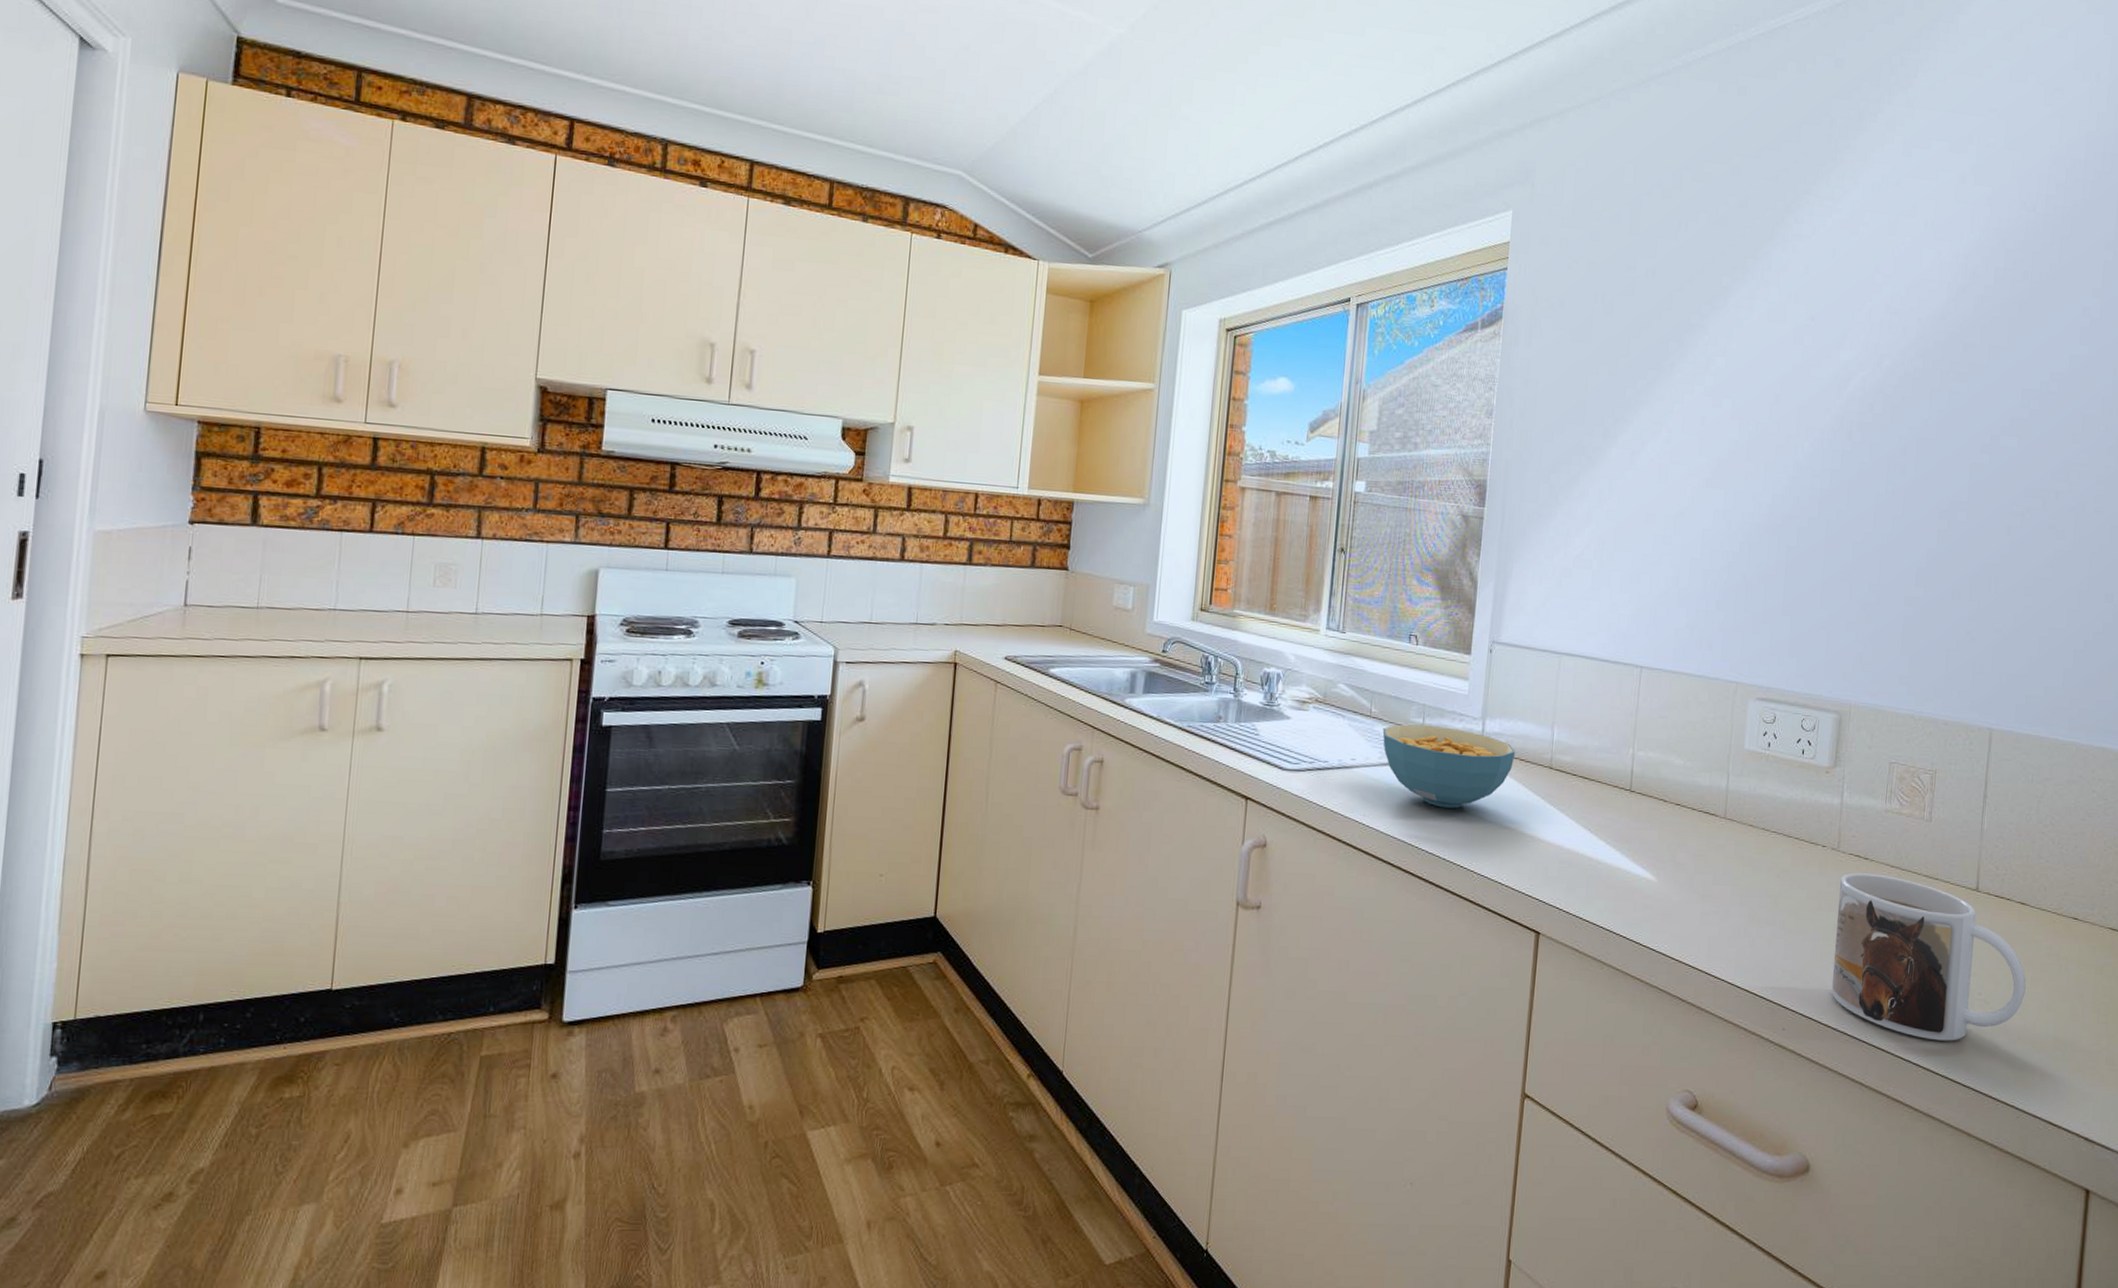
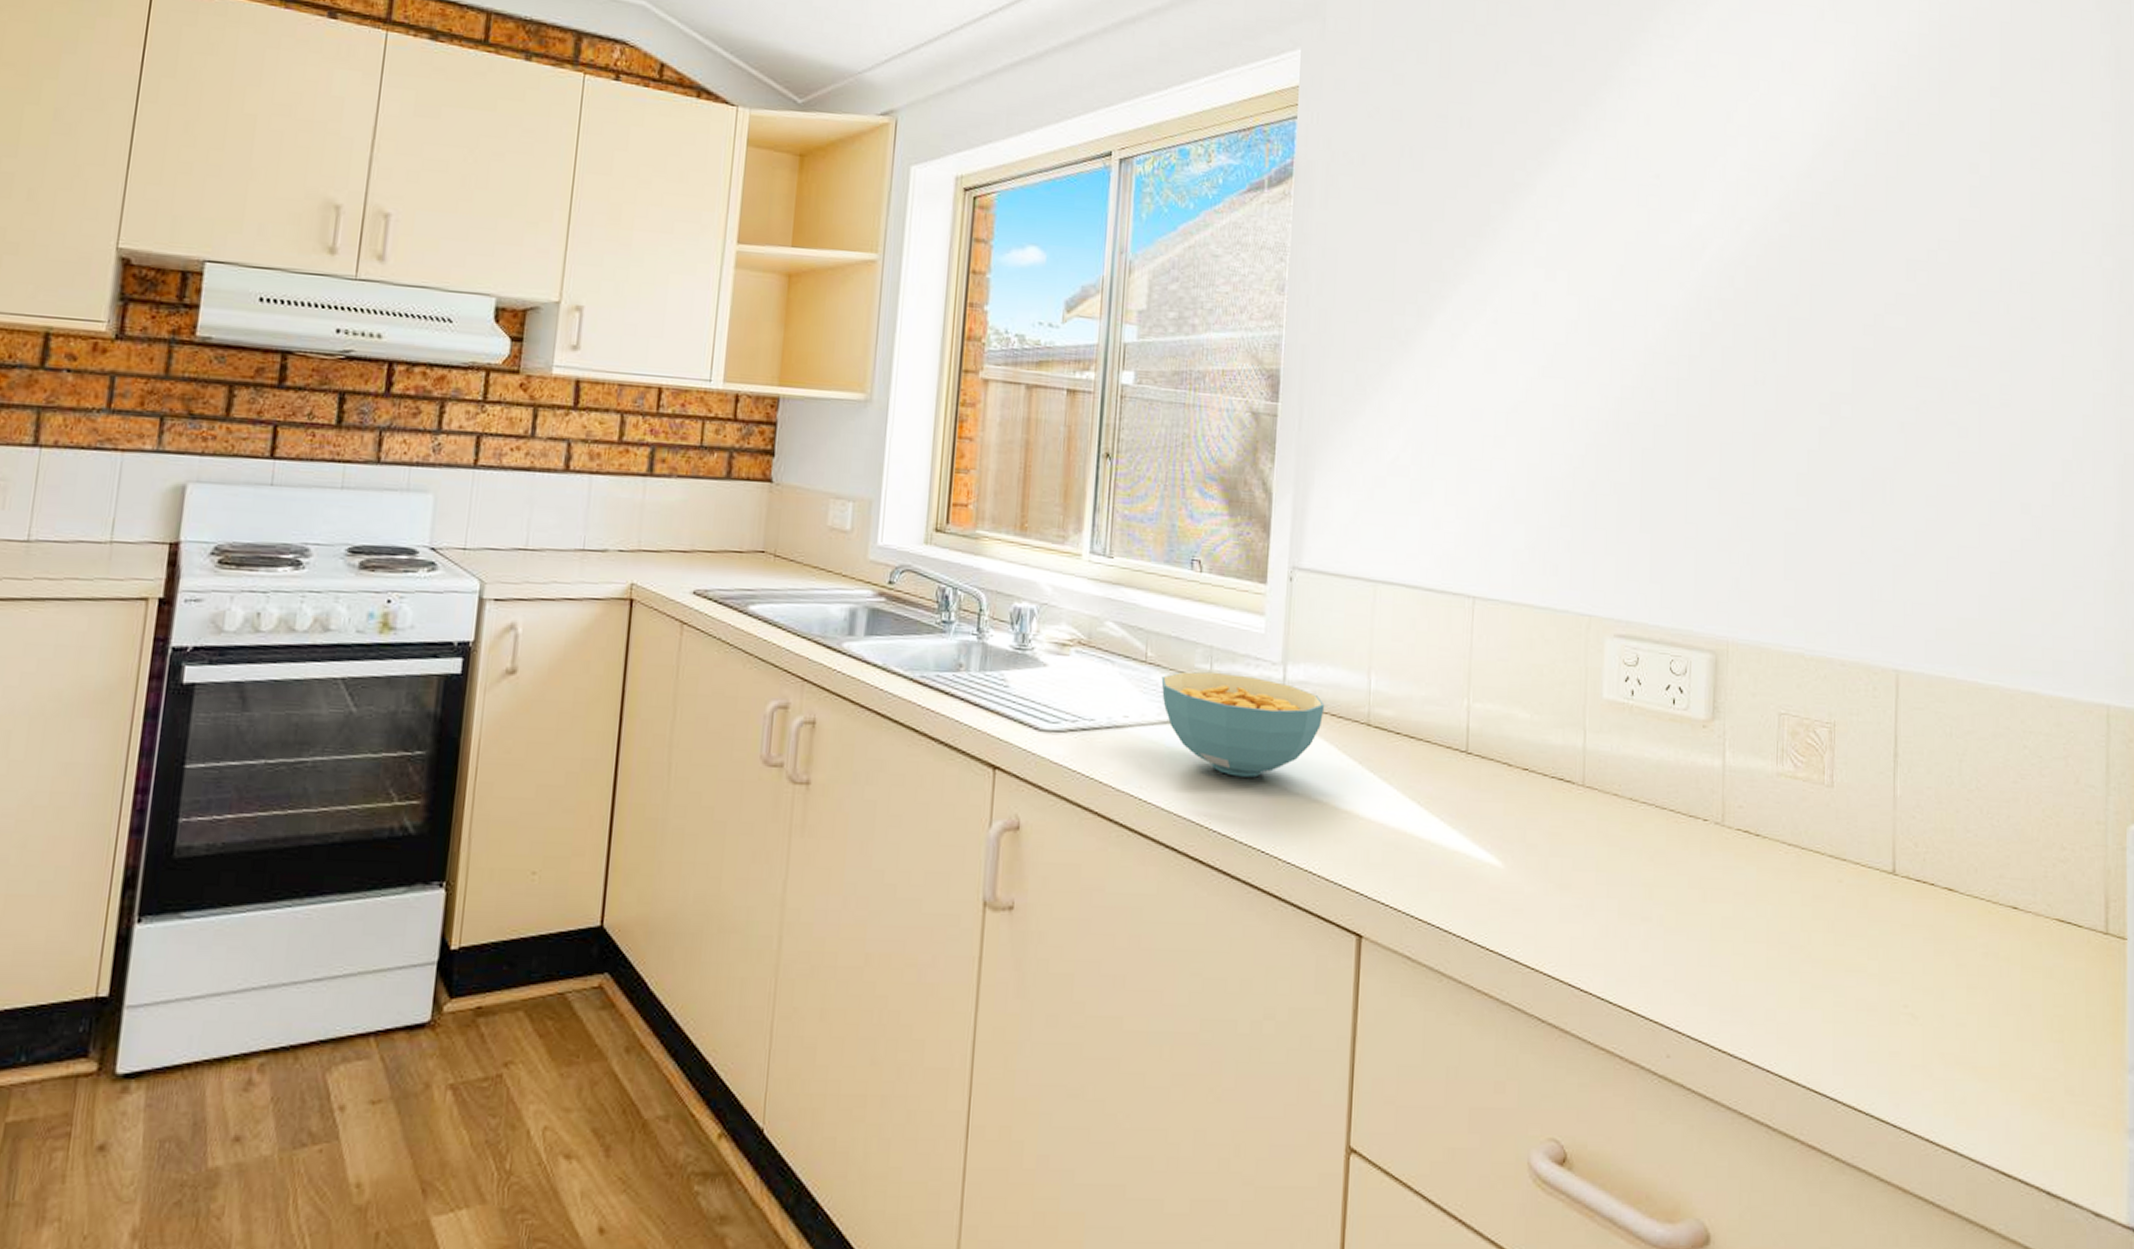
mug: present [1831,873,2026,1041] -> none [1724,853,1961,1068]

